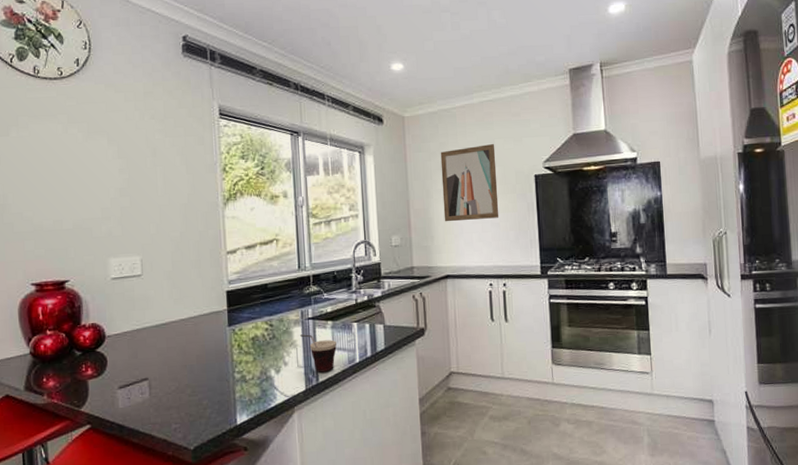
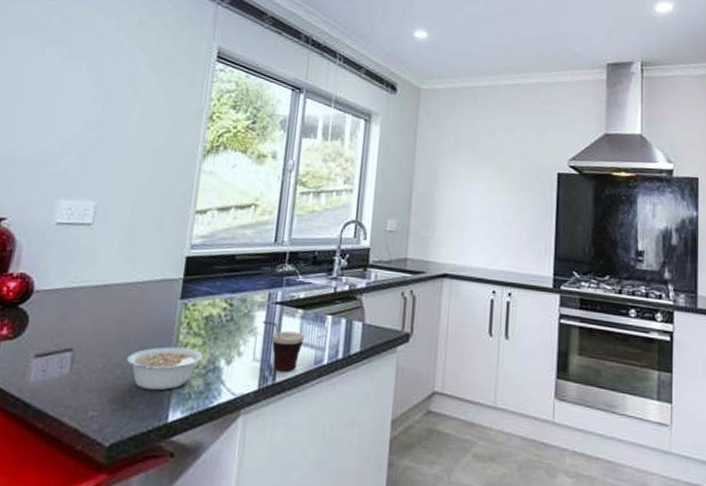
legume: none [193,365,256,402] -> present [126,346,203,391]
wall art: present [440,144,499,222] -> none [450,131,517,216]

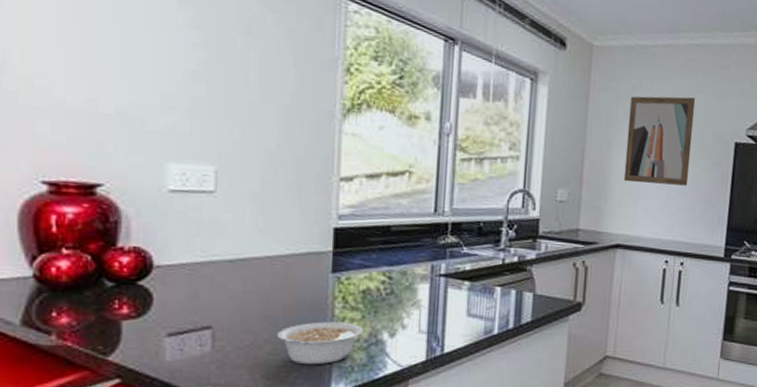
cup: present [263,321,304,371] -> none [427,293,472,342]
wall art: none [450,131,517,216] -> present [623,96,696,186]

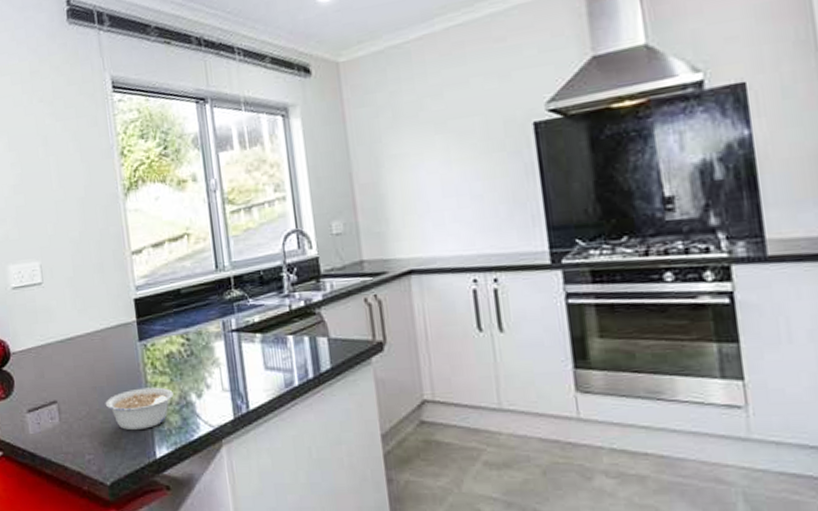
wall art: present [623,96,696,186] -> none [391,85,482,199]

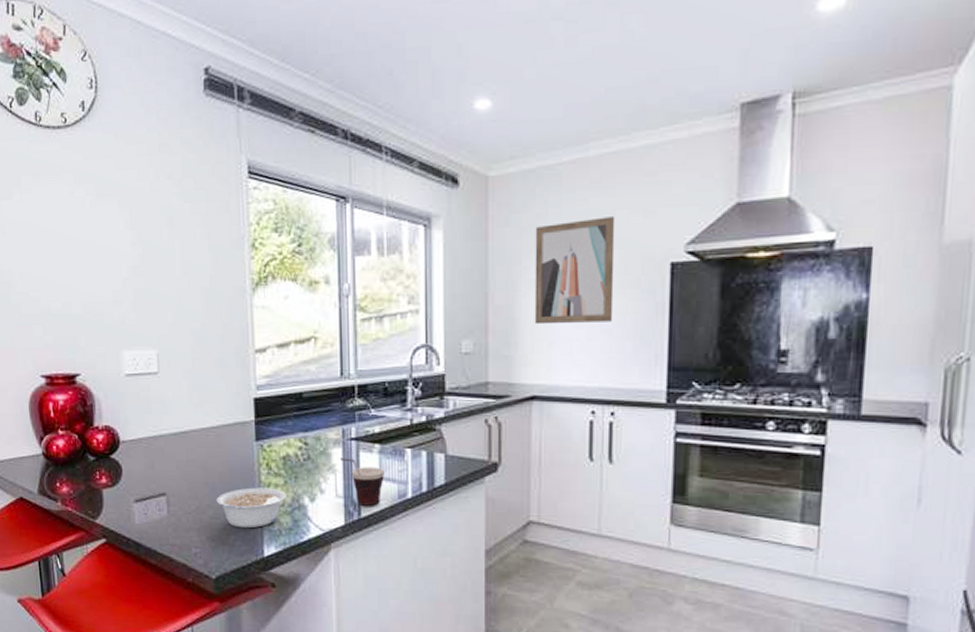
cup: none [223,350,269,398] -> present [340,458,384,506]
wall art: none [391,85,482,199] -> present [534,217,616,325]

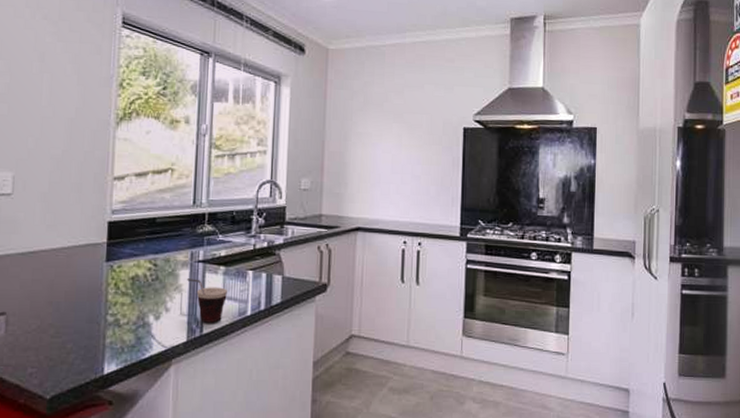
legume: present [216,487,287,529] -> none [59,306,132,347]
wall art: present [534,217,616,325] -> none [361,89,424,170]

